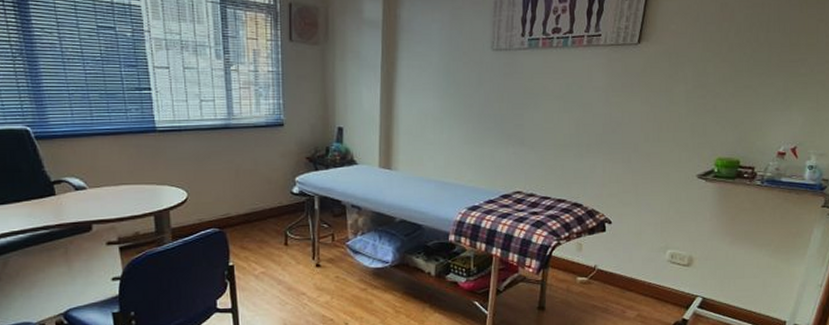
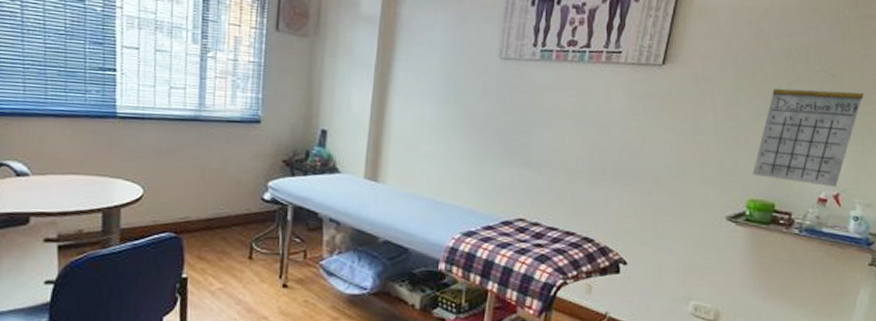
calendar: none [720,37,819,141] -> present [752,70,864,187]

